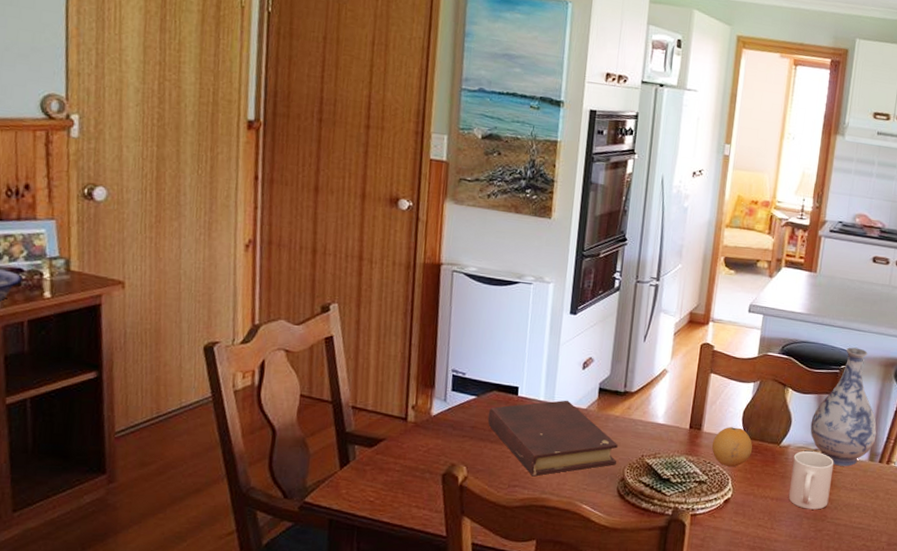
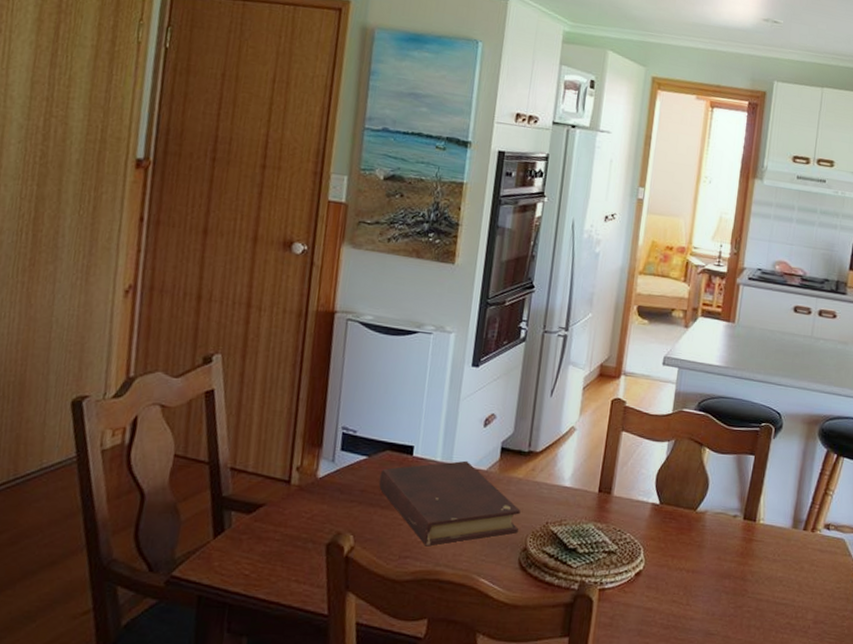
fruit: present [712,427,753,467] -> none [622,490,667,535]
mug: present [788,450,834,510] -> none [705,516,755,583]
vase: present [810,347,877,467] -> none [729,403,801,535]

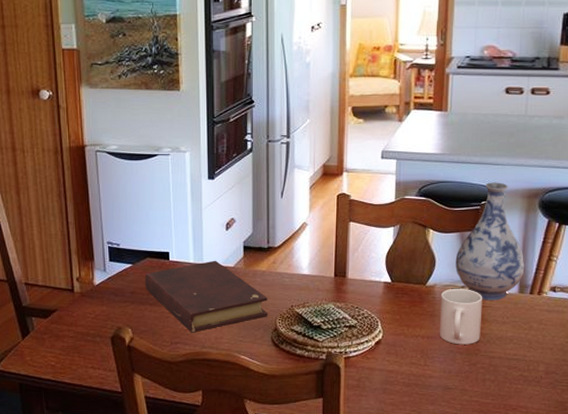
mug: none [705,516,755,583] -> present [439,288,483,345]
vase: none [729,403,801,535] -> present [455,182,525,301]

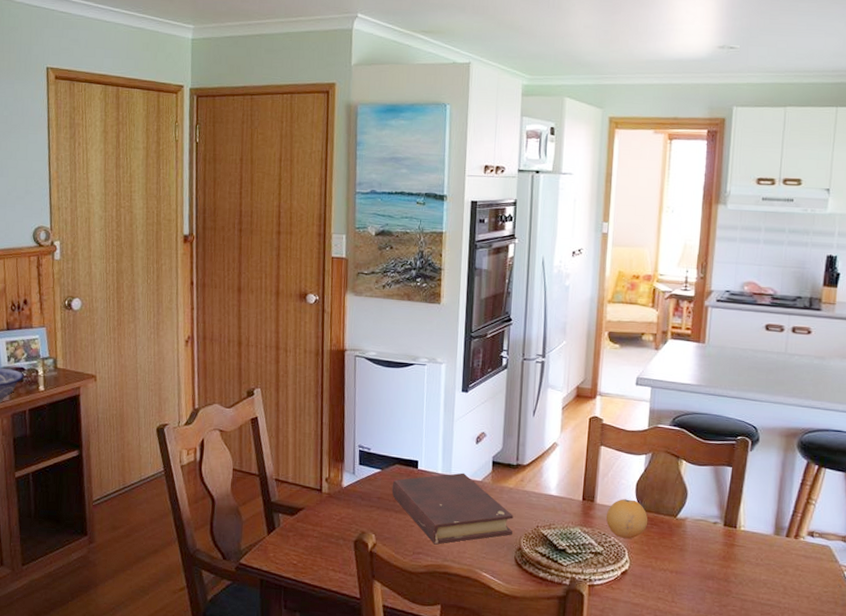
fruit: none [358,272,399,309] -> present [606,499,648,539]
mug: present [439,288,483,345] -> none [688,523,736,584]
vase: present [455,182,525,301] -> none [708,417,781,540]

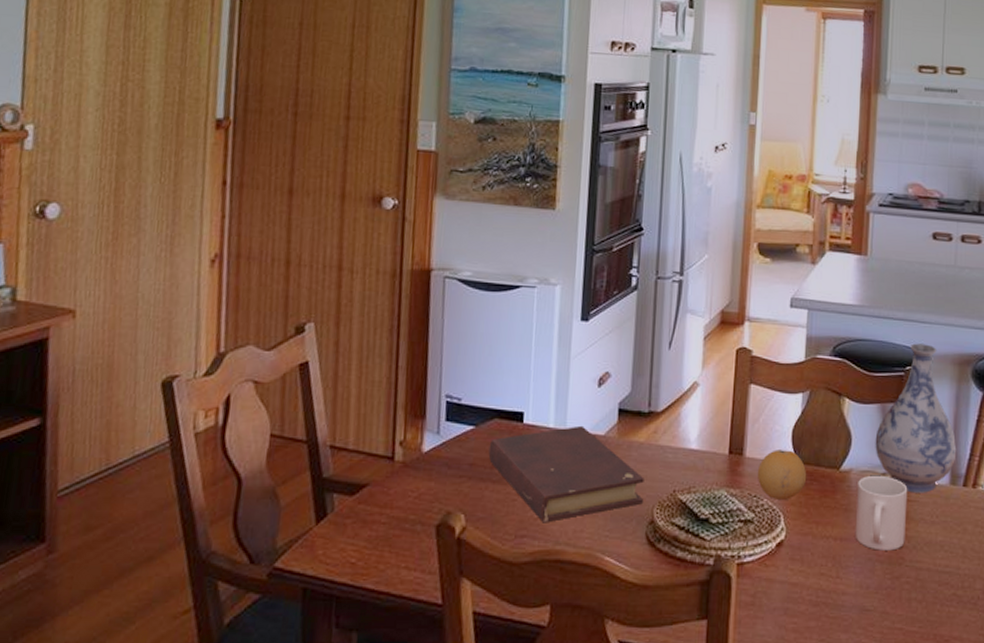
mug: none [688,523,736,584] -> present [855,475,908,551]
vase: none [708,417,781,540] -> present [875,343,957,493]

